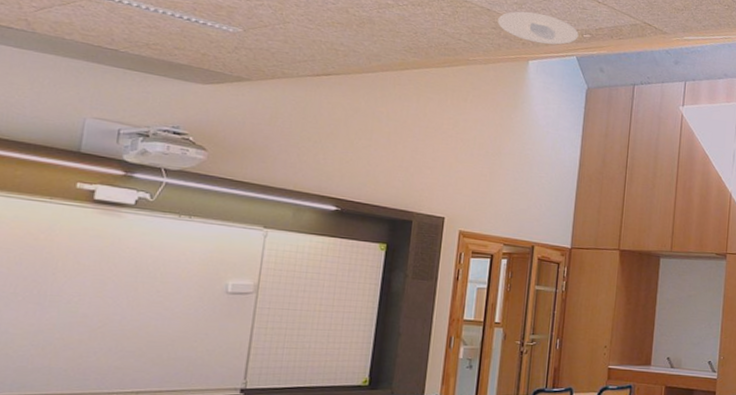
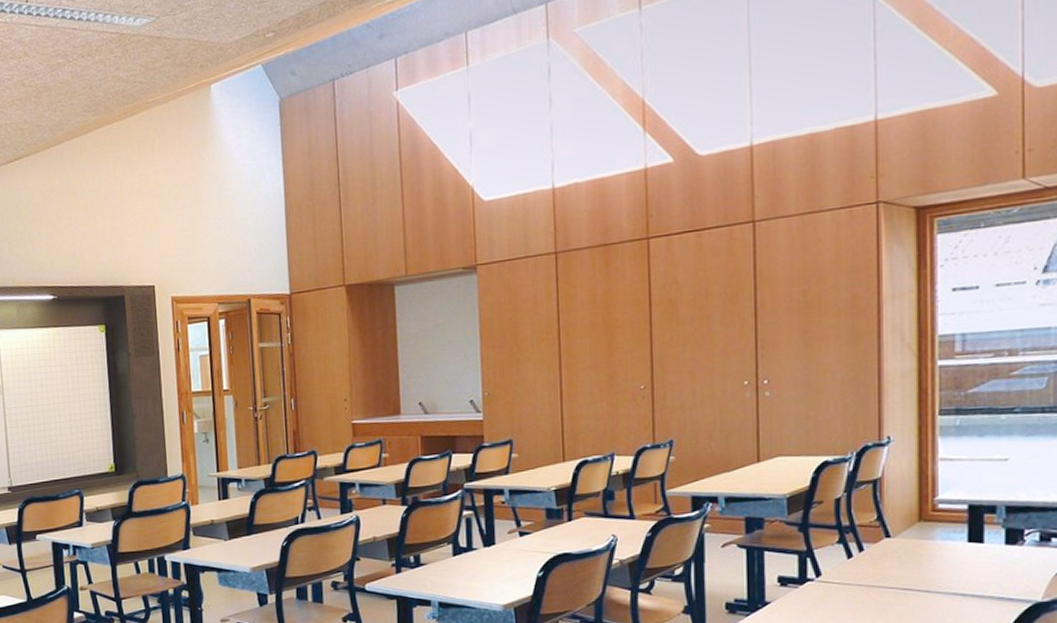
recessed light: present [497,11,579,45] -> none [170,23,260,62]

